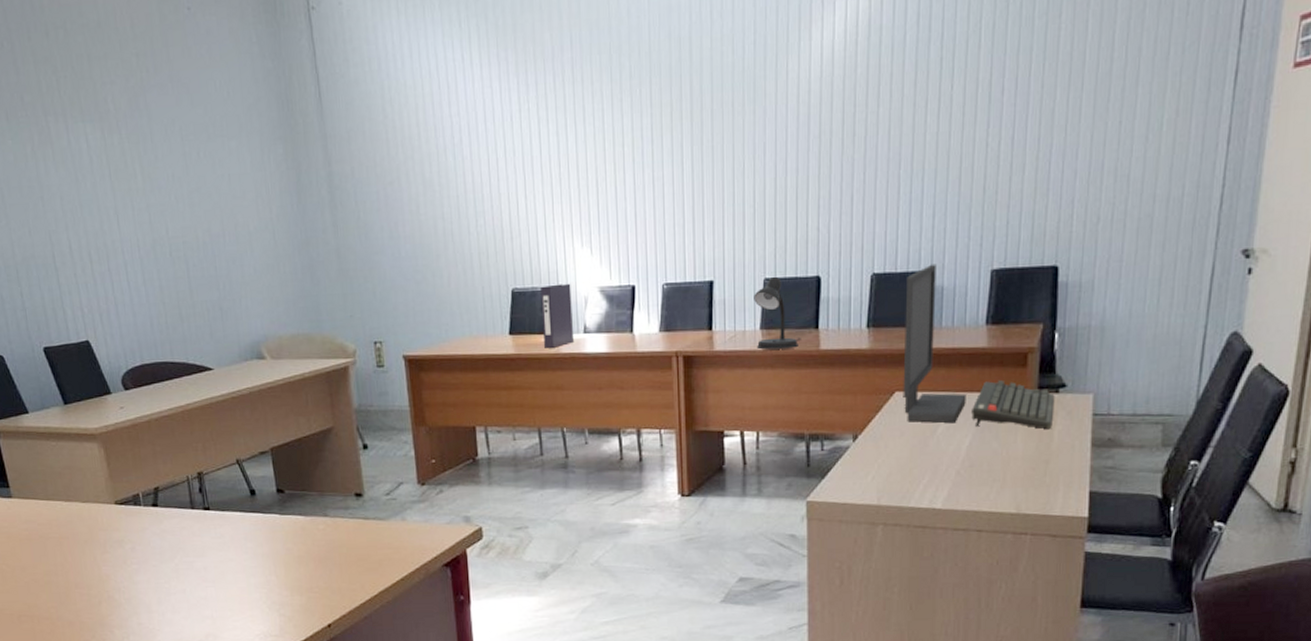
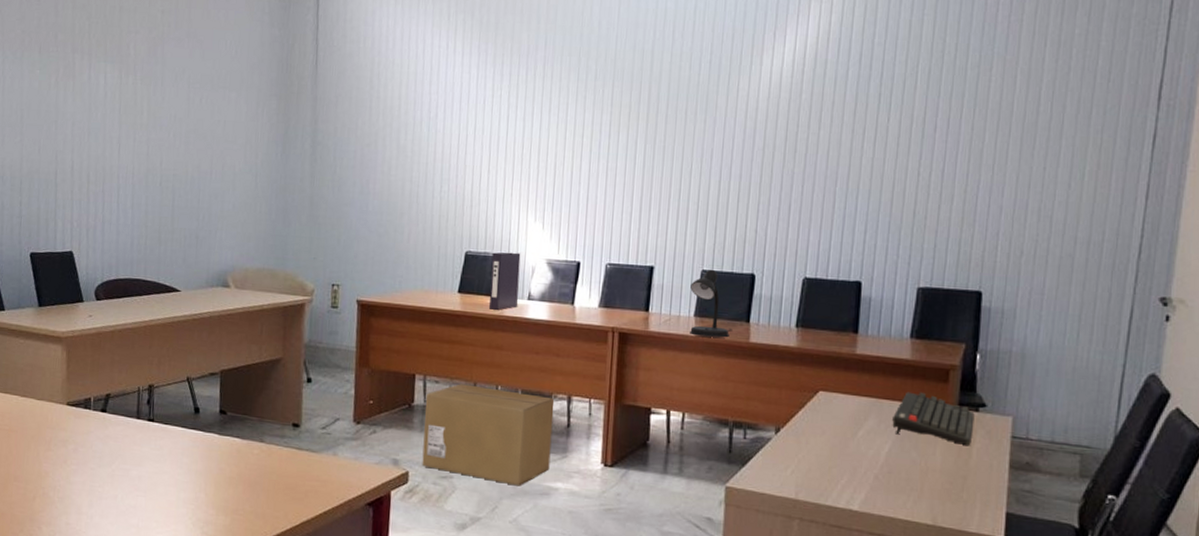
box: none [489,430,626,528] -> present [422,384,555,486]
computer monitor: present [903,264,966,423] -> none [826,275,888,428]

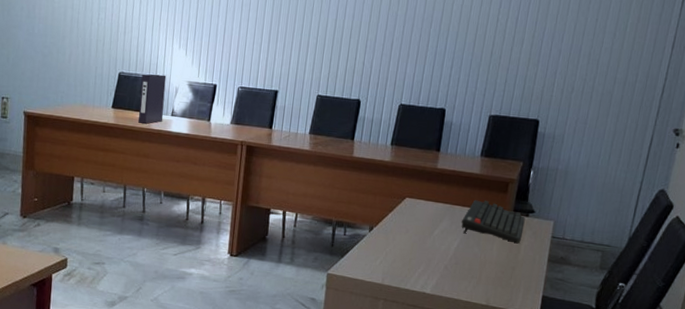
box: present [422,384,555,486] -> none [79,185,192,272]
desk lamp: present [690,269,732,339] -> none [305,94,340,153]

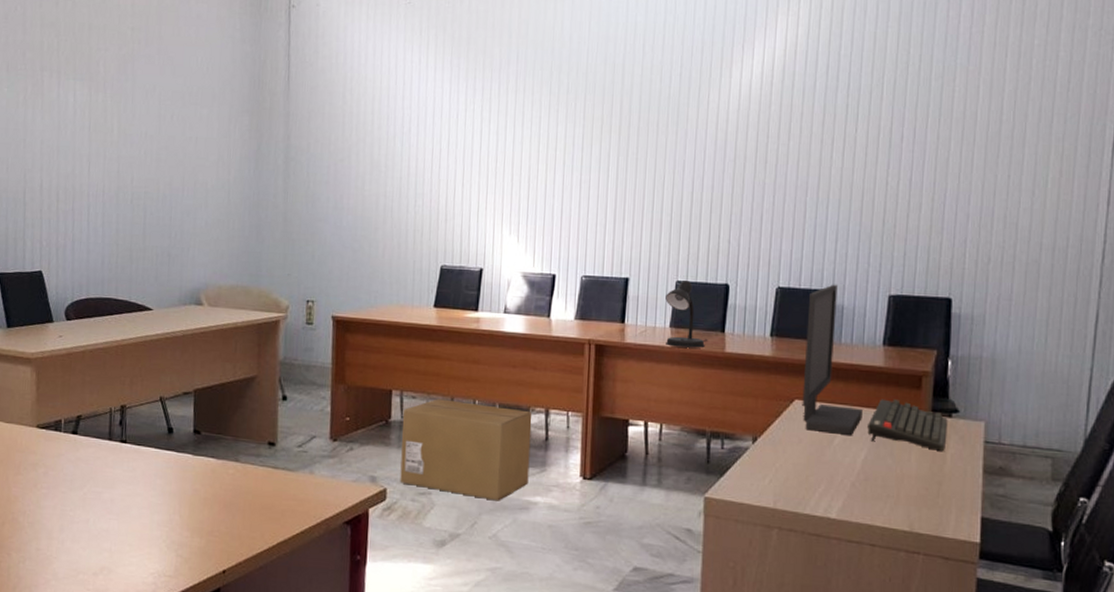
box: none [79,185,192,272] -> present [400,399,533,501]
binder: present [138,74,167,124] -> none [465,265,496,324]
desk lamp: none [305,94,340,153] -> present [665,280,708,349]
computer monitor: none [411,103,459,228] -> present [802,284,863,435]

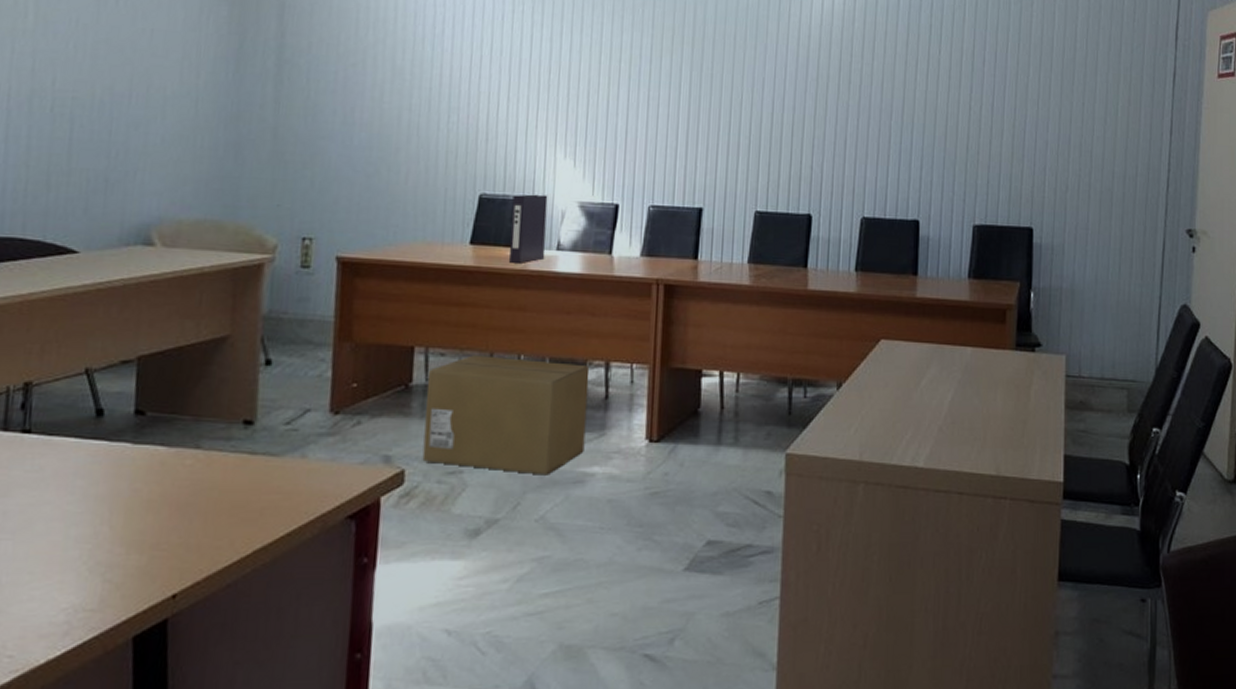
binder: none [465,265,496,324] -> present [509,194,548,263]
desk lamp: present [665,280,708,349] -> none [743,210,789,287]
computer monitor: present [802,284,863,435] -> none [888,213,949,375]
computer keyboard: present [867,398,948,452] -> none [954,334,1031,389]

